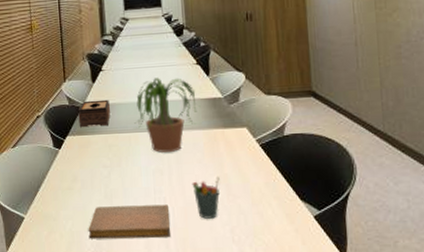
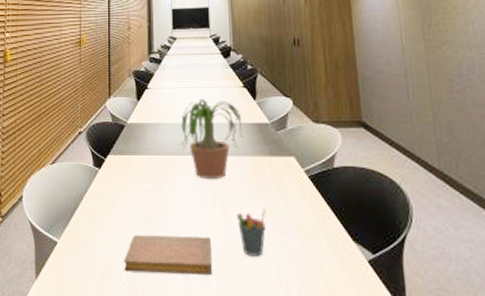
tissue box: present [78,99,110,127] -> none [121,118,154,146]

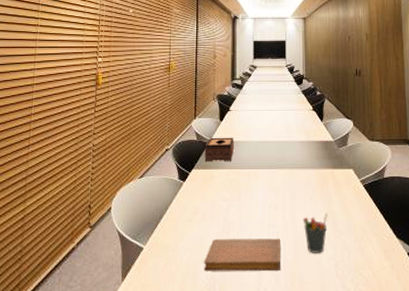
tissue box: none [121,118,154,146] -> present [204,137,234,161]
potted plant: present [179,99,247,179] -> none [256,120,314,189]

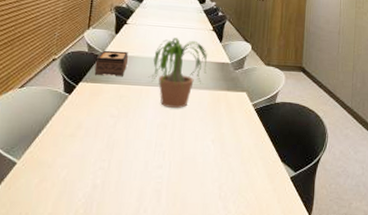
notebook: present [204,238,281,271] -> none [82,156,167,191]
potted plant: none [256,120,314,189] -> present [149,37,211,108]
pen holder: present [303,213,328,255] -> none [191,134,217,176]

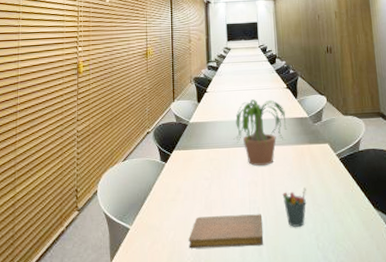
notebook: none [82,156,167,191] -> present [188,214,263,249]
tissue box: present [94,50,128,76] -> none [184,117,213,142]
pen holder: none [191,134,217,176] -> present [282,187,307,228]

